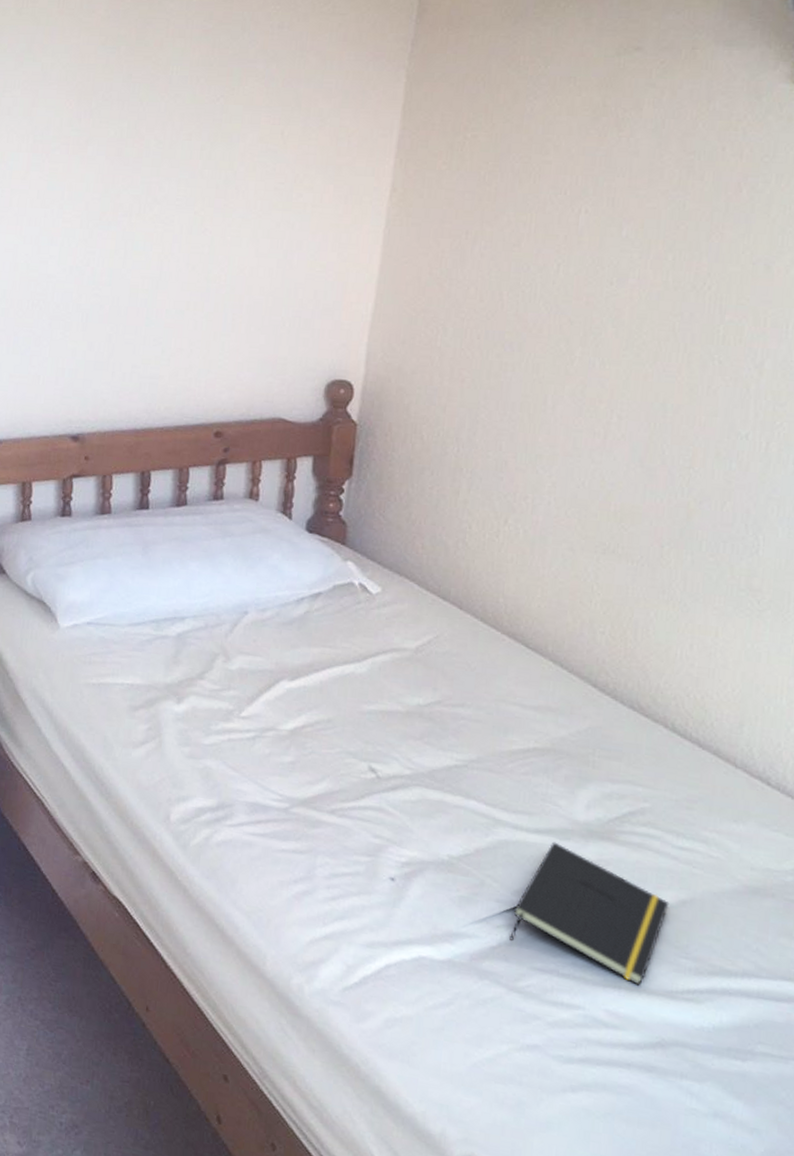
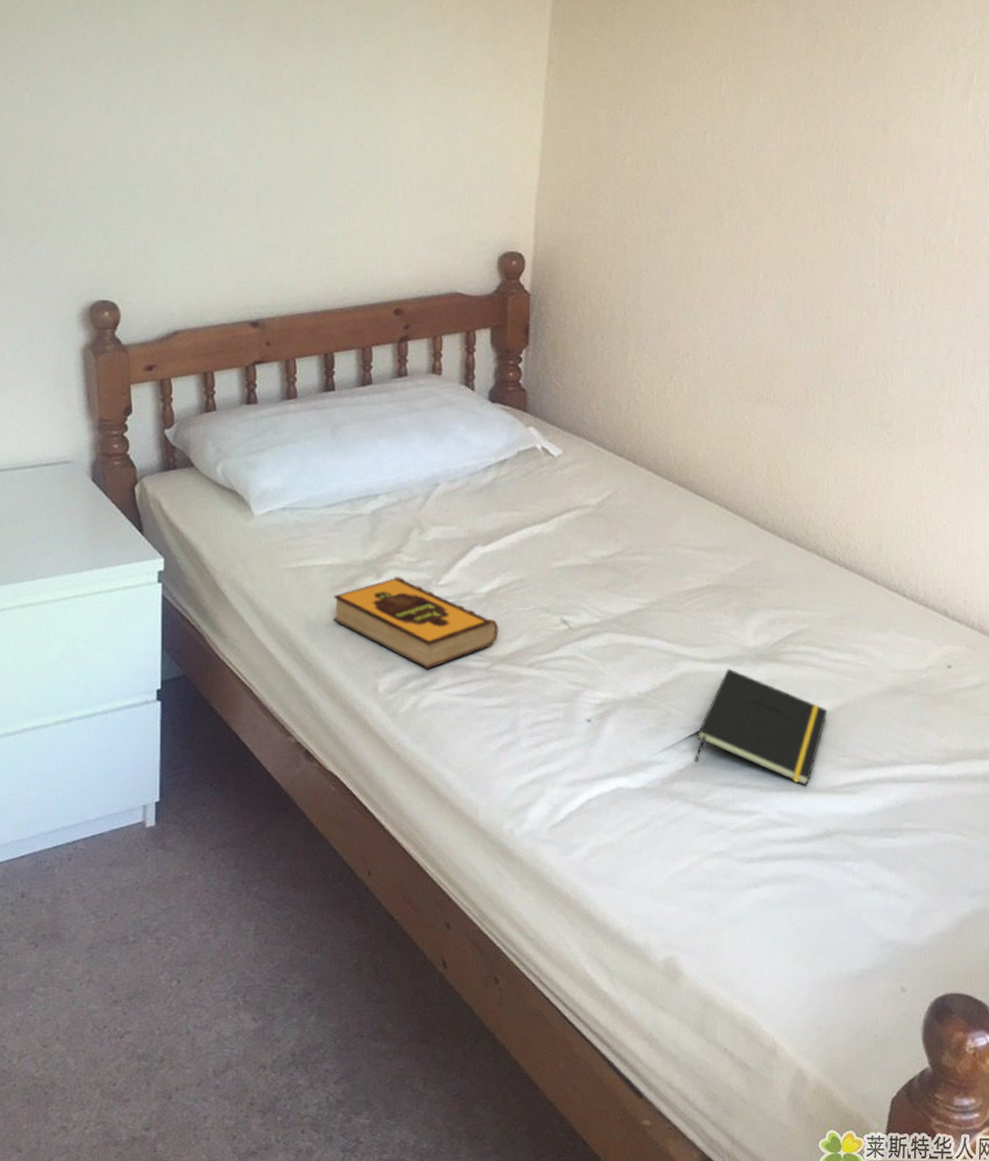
hardback book: none [129,702,301,804] -> present [333,576,499,670]

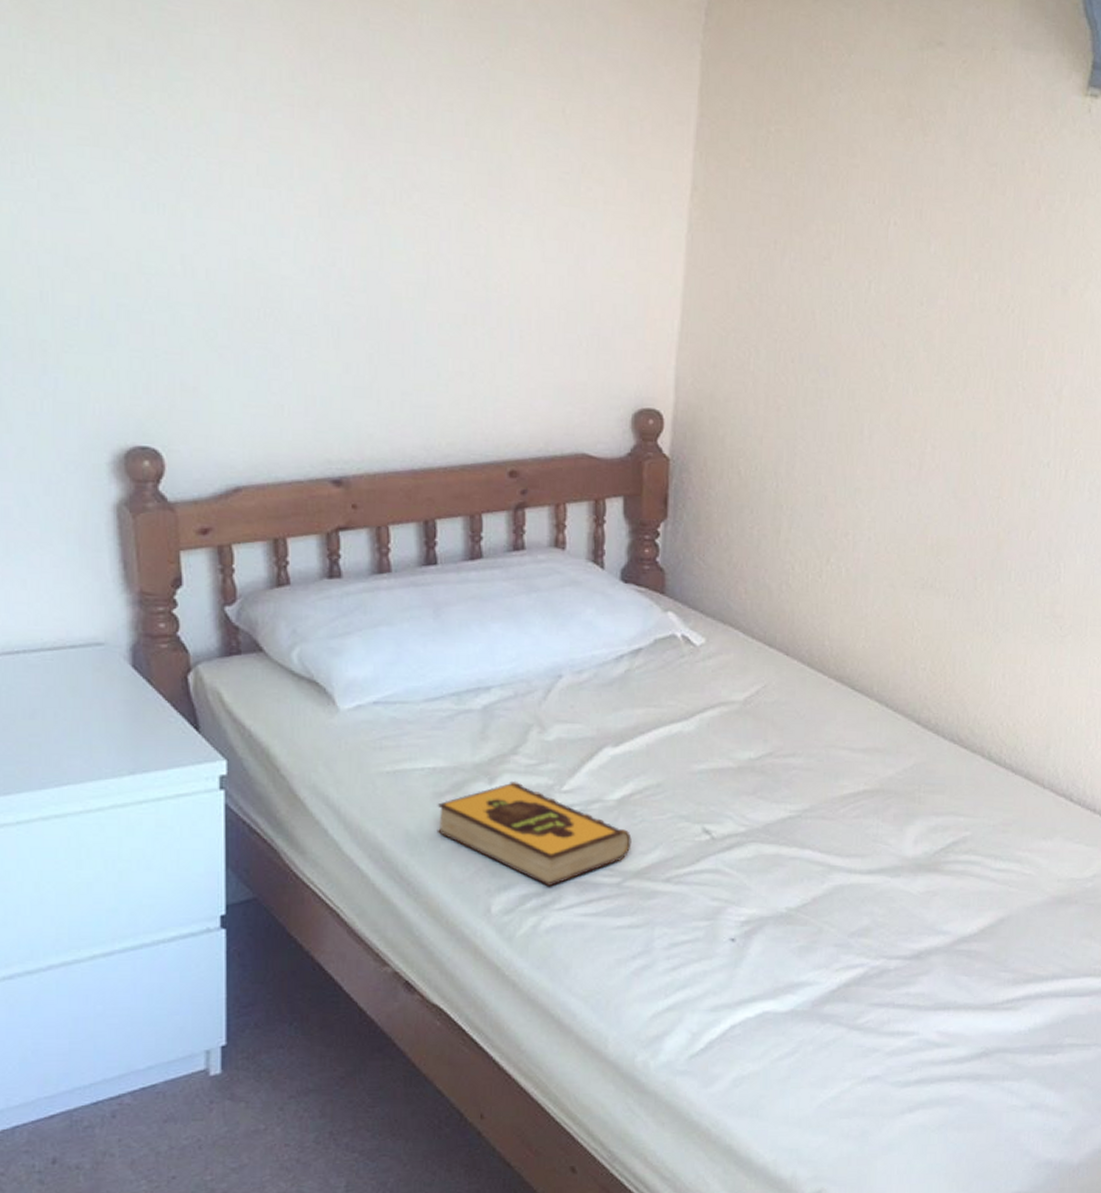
notepad: present [695,668,828,786] -> none [848,880,990,1004]

